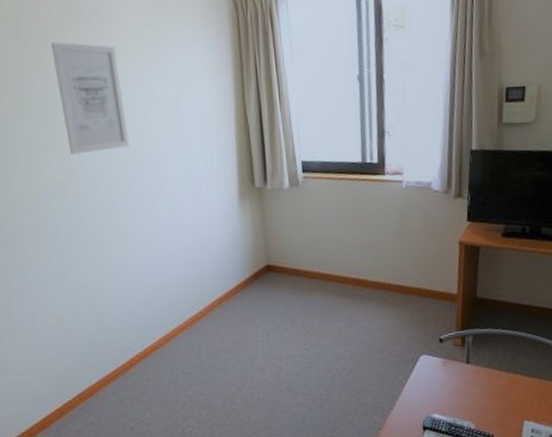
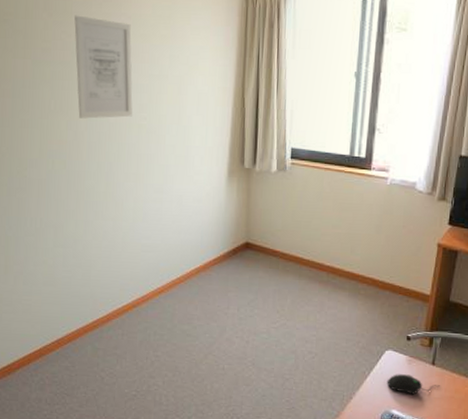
computer mouse: none [424,376,478,396] -> present [386,374,441,395]

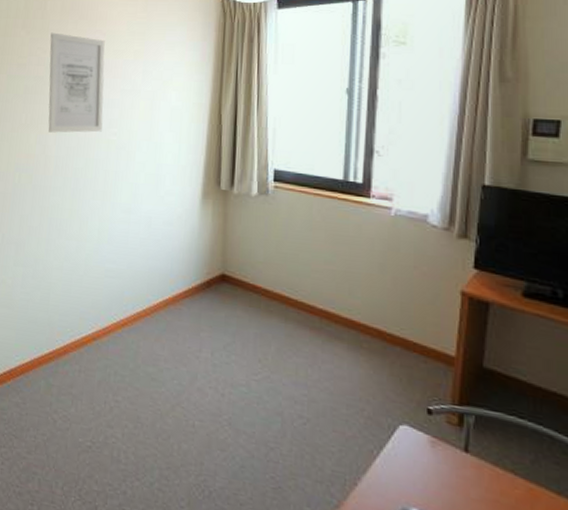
computer mouse: present [386,374,441,395] -> none [403,458,479,491]

